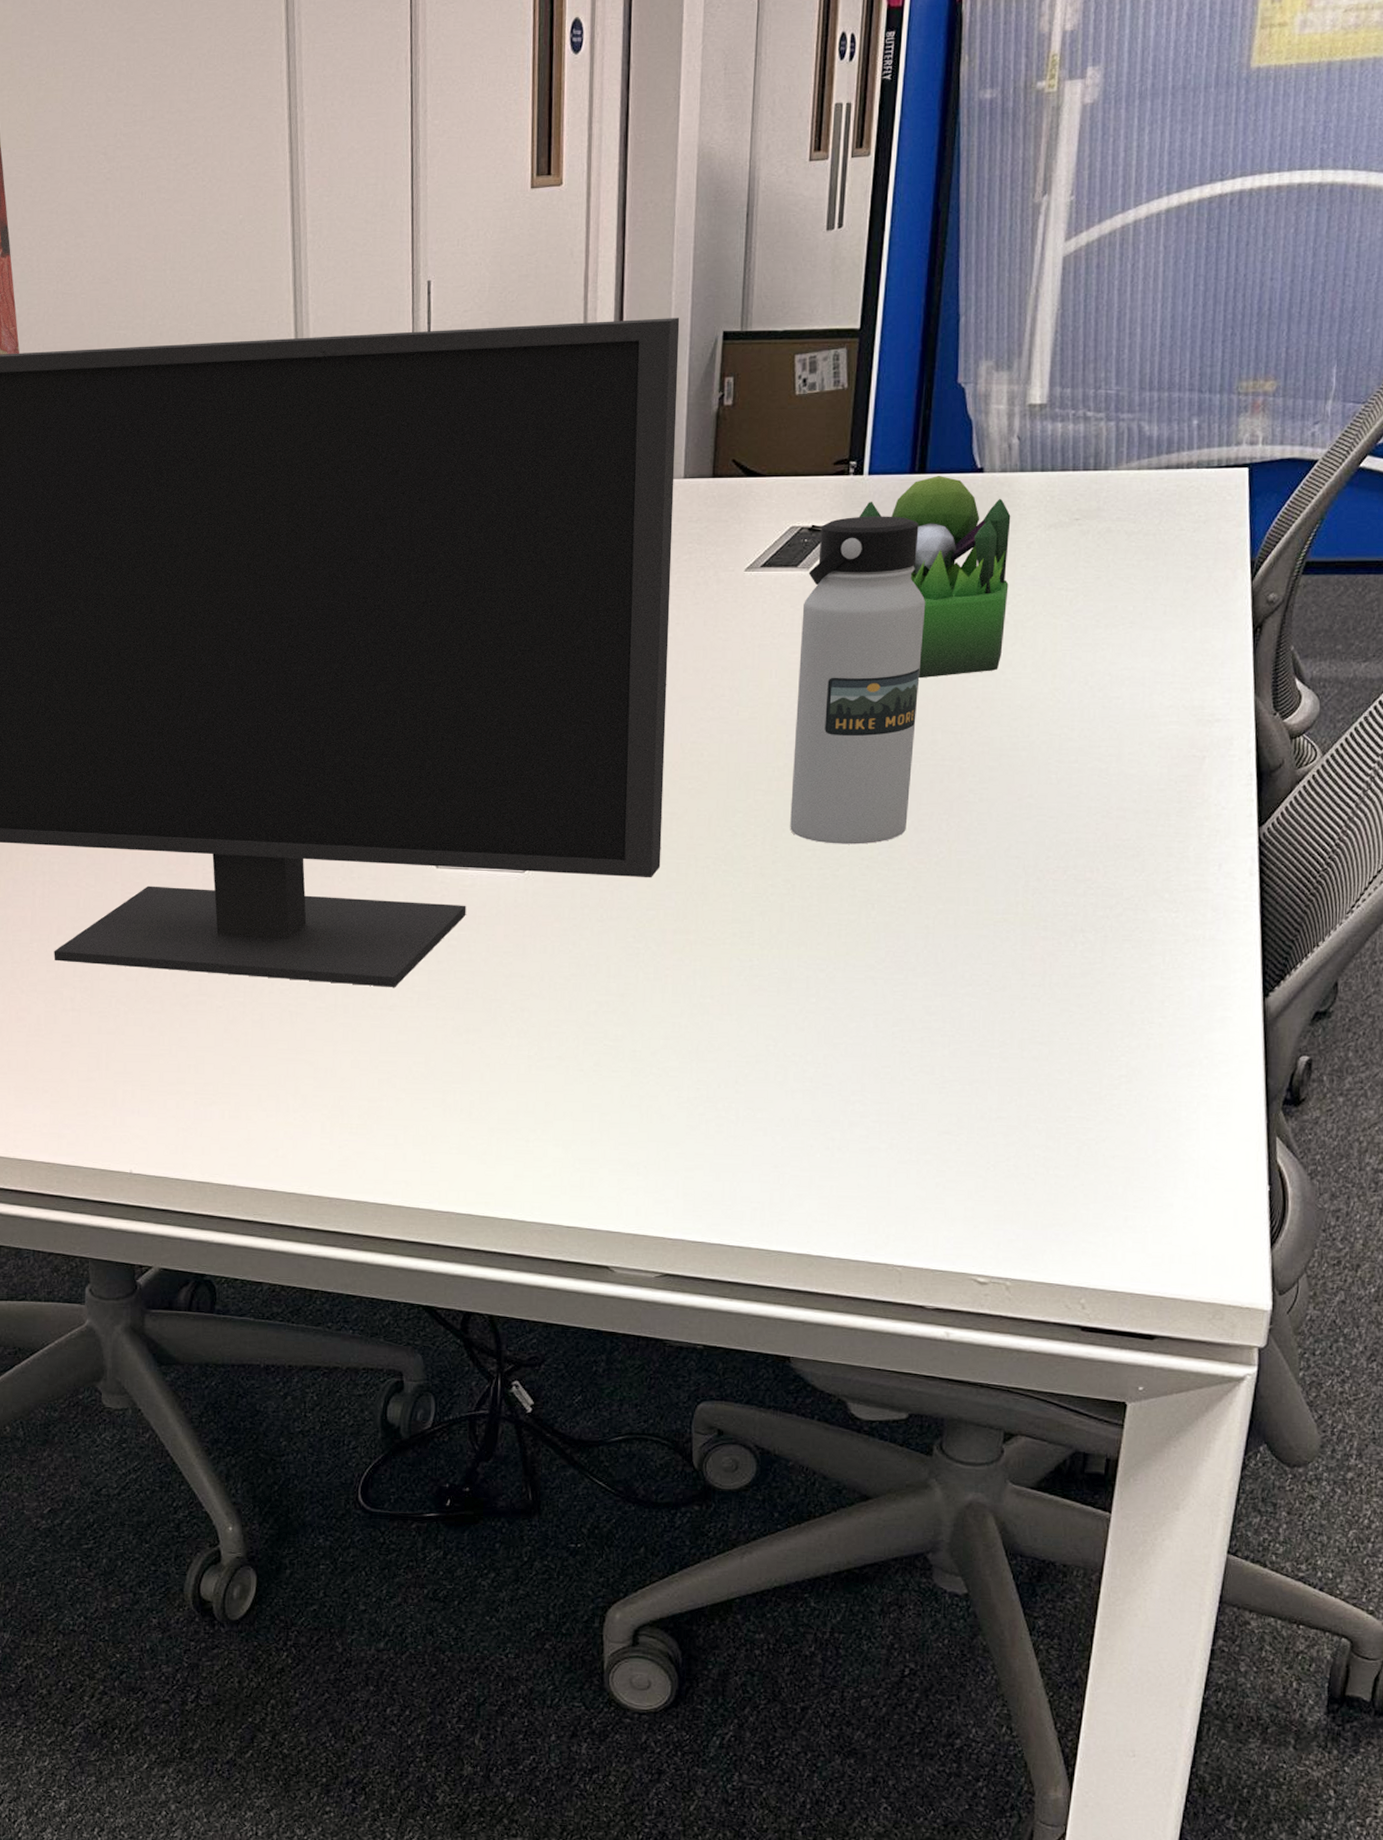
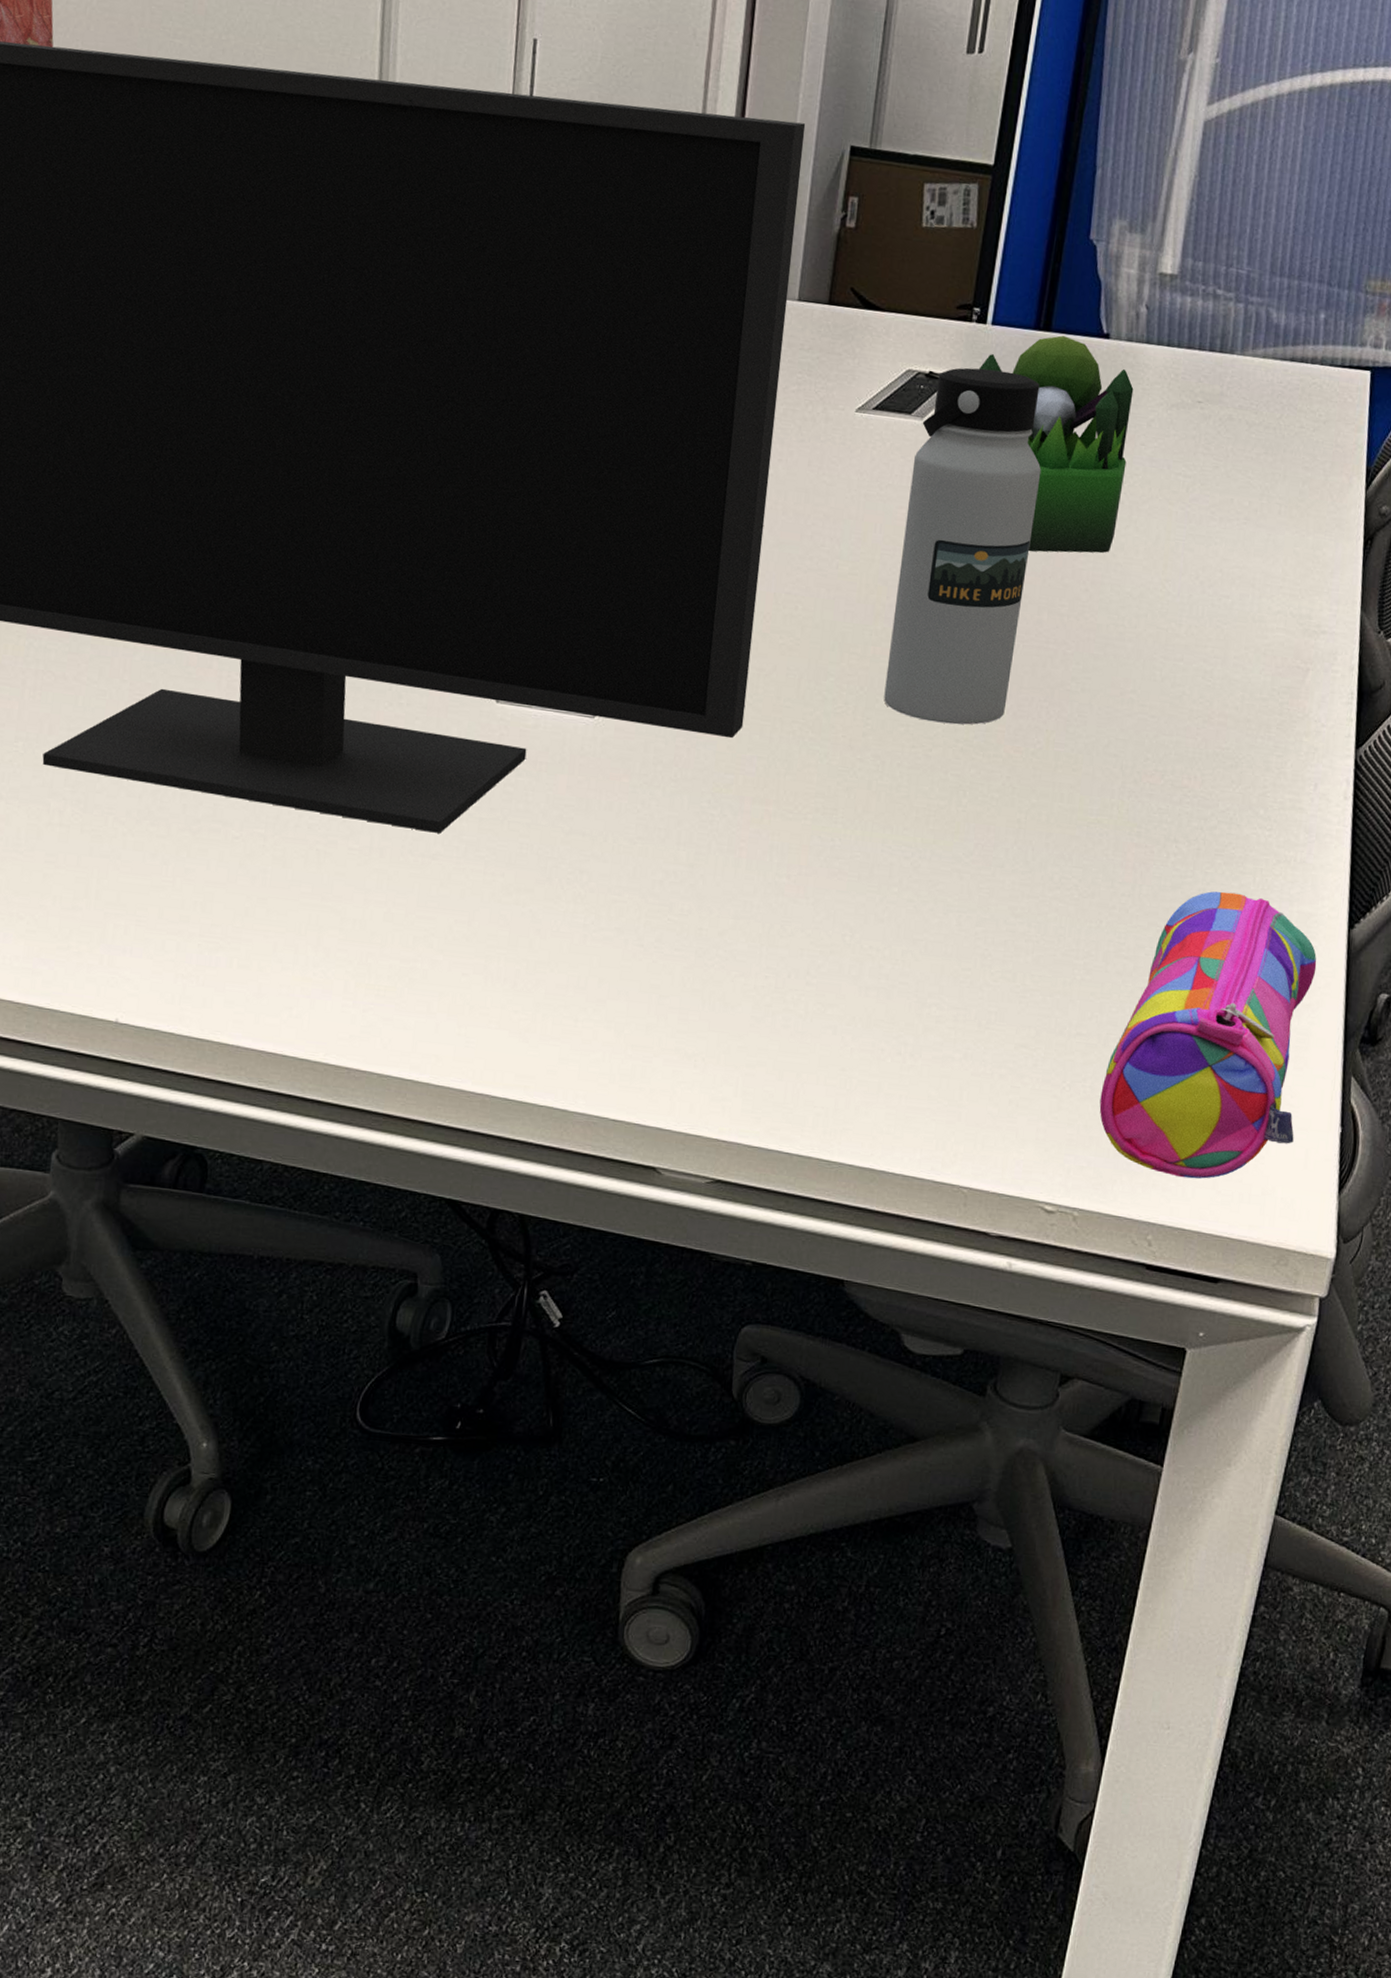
pencil case: none [1024,973,1233,1244] -> present [1099,891,1317,1179]

